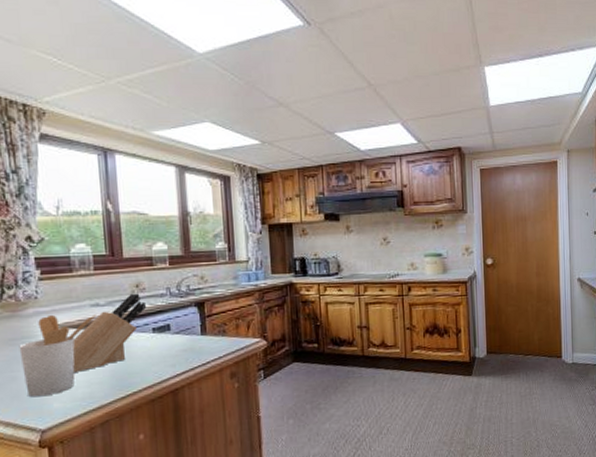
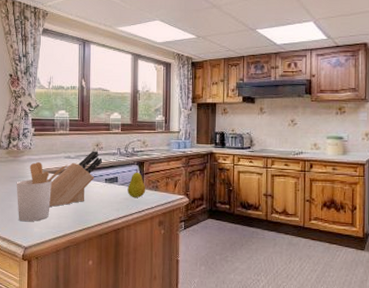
fruit: none [184,311,210,348] -> present [127,168,146,198]

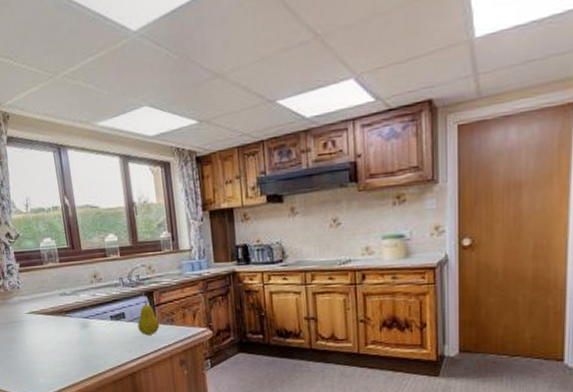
utensil holder: present [16,161,68,222] -> none [10,302,65,373]
knife block: present [49,151,102,207] -> none [48,283,104,353]

